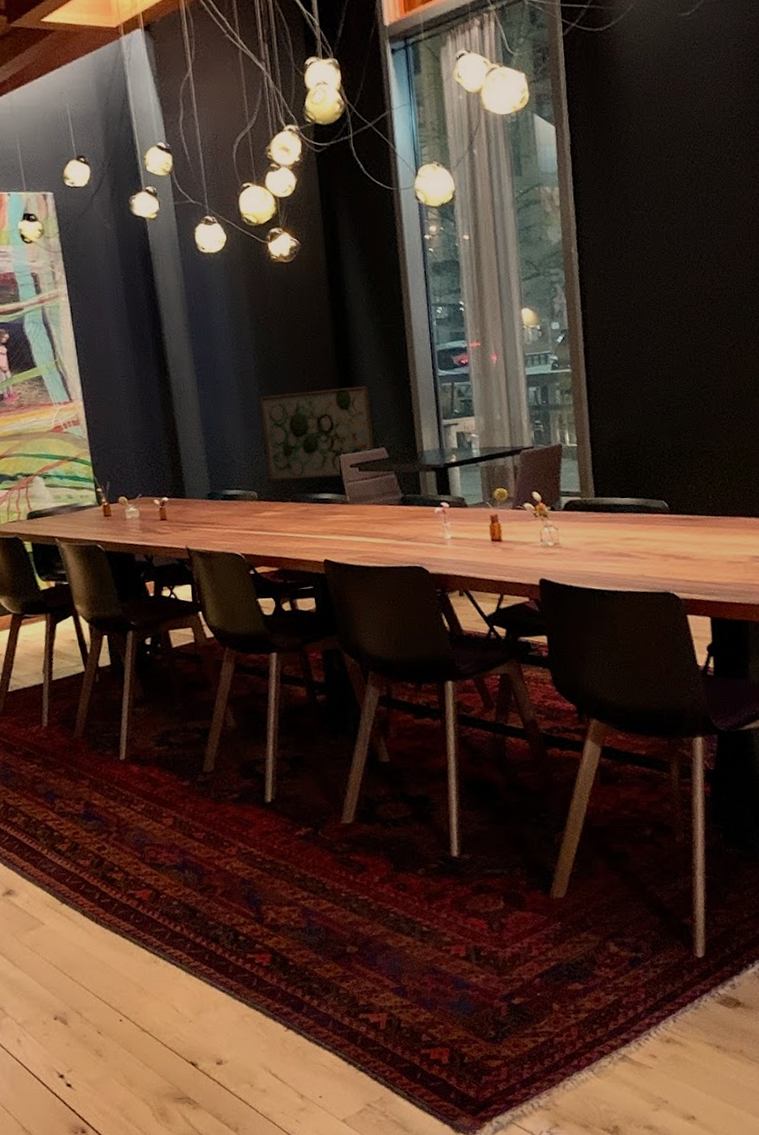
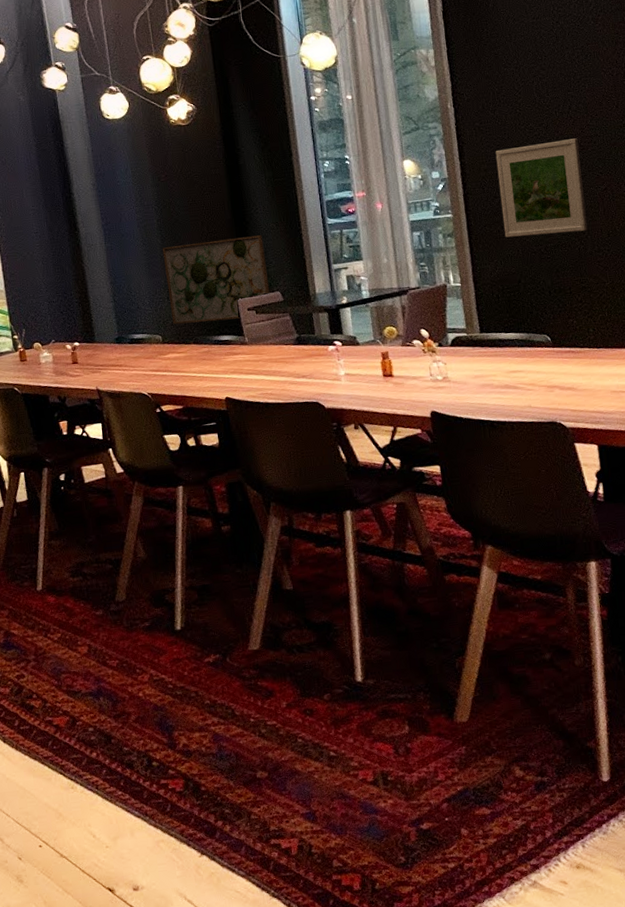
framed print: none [619,290,712,396] -> present [495,138,588,238]

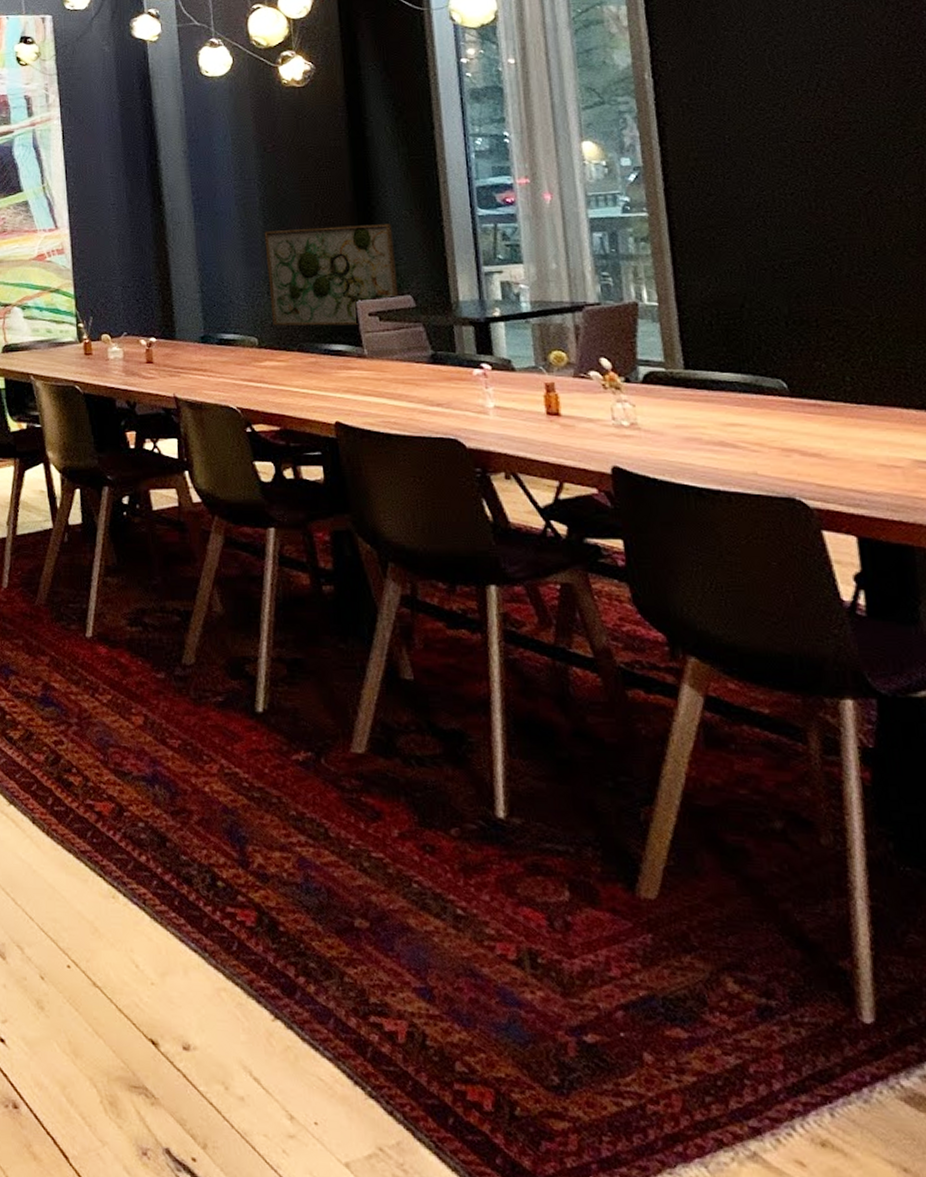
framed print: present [495,138,588,238] -> none [710,124,843,248]

